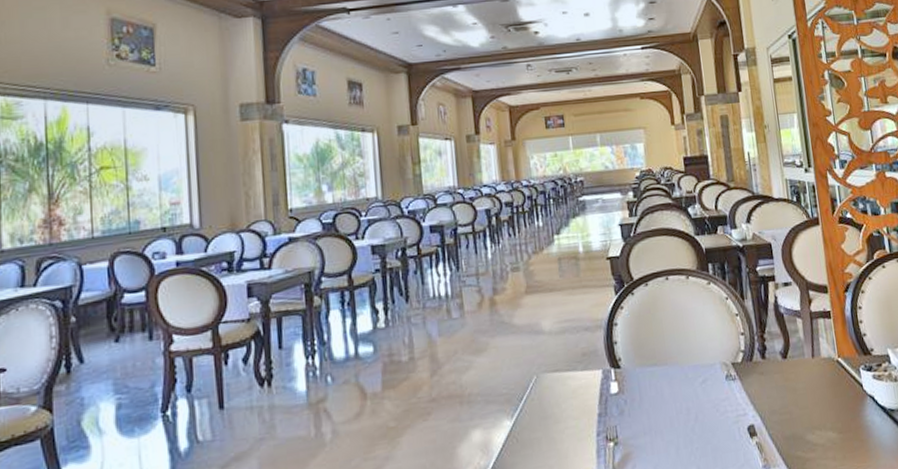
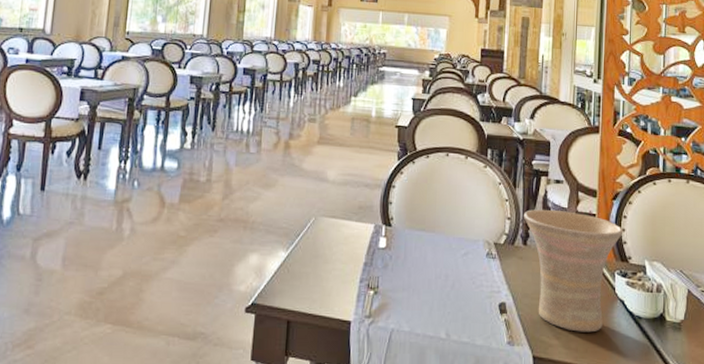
vase: none [757,313,861,440] -> present [524,209,624,333]

